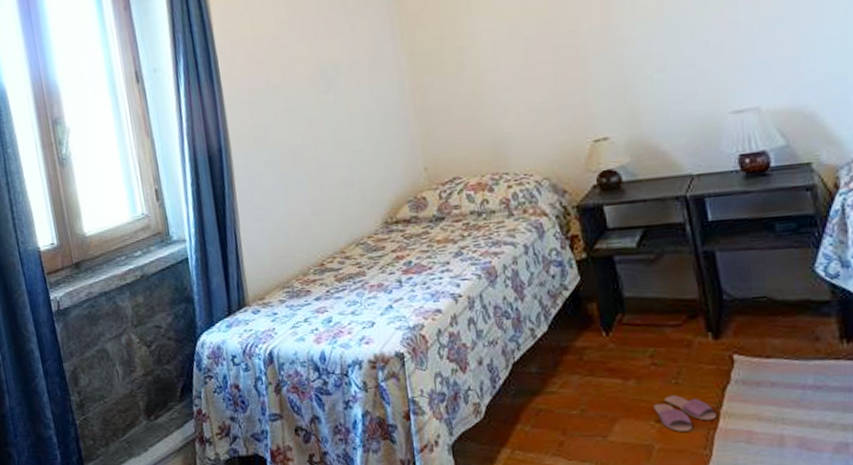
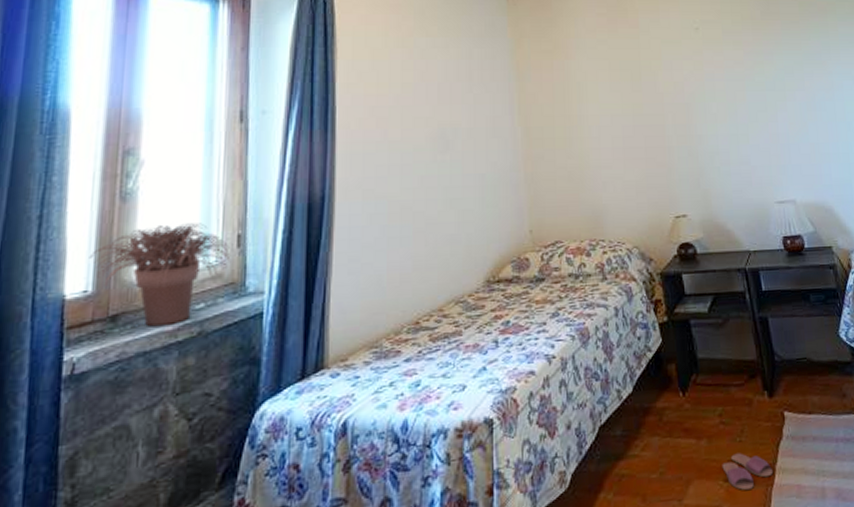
potted plant: none [48,181,154,272] -> present [89,223,231,327]

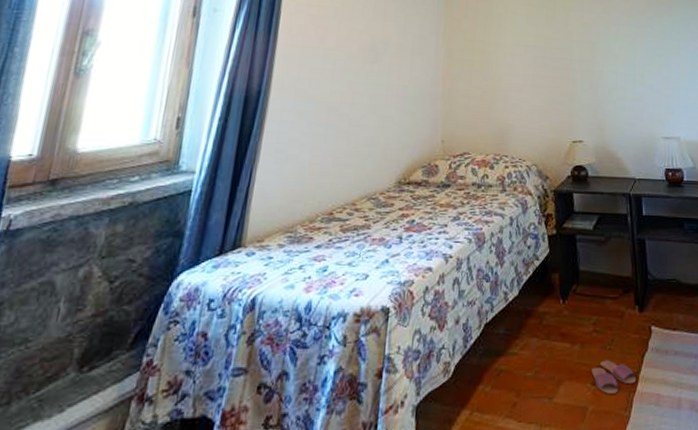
potted plant: present [89,223,231,327] -> none [38,101,169,194]

